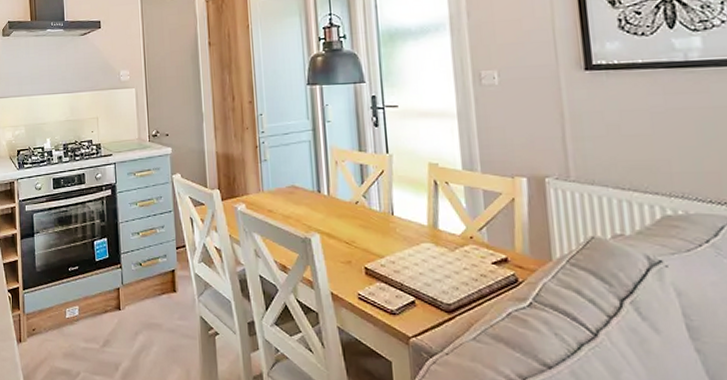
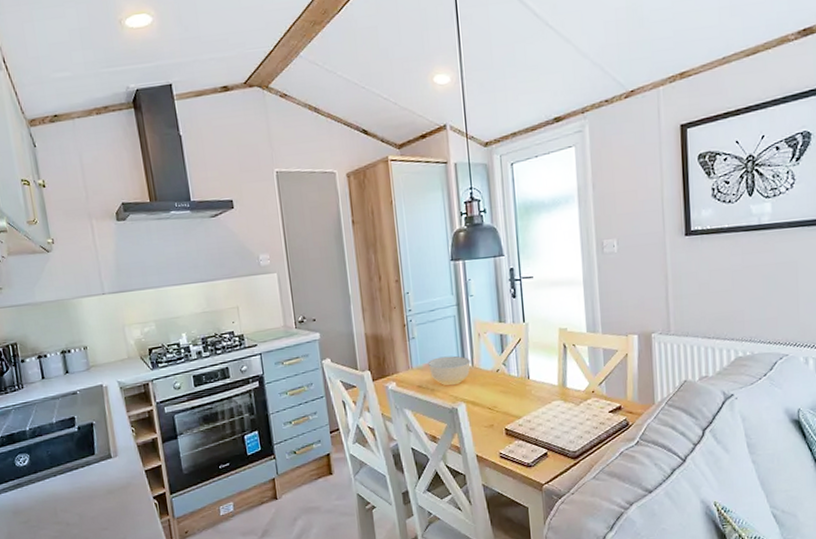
bowl: none [280,182,327,214] -> present [428,355,471,386]

